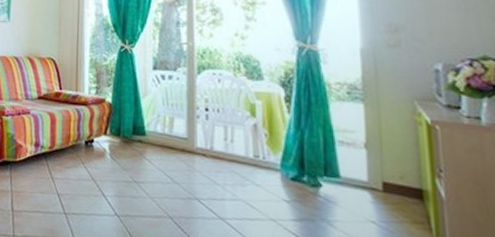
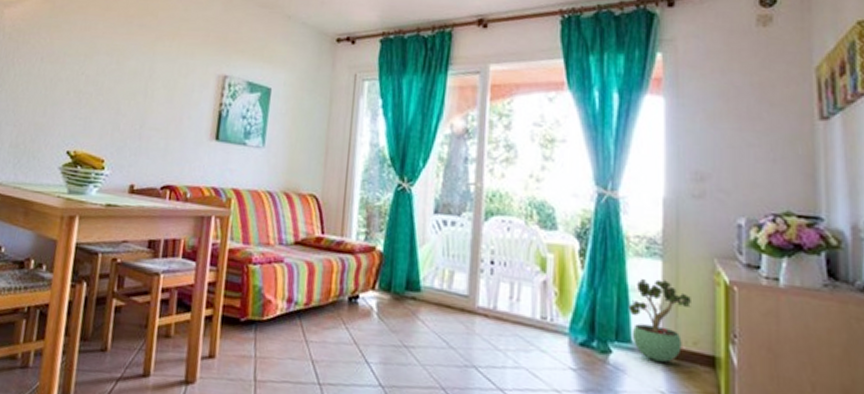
potted plant: none [334,121,395,195] -> present [628,279,691,362]

